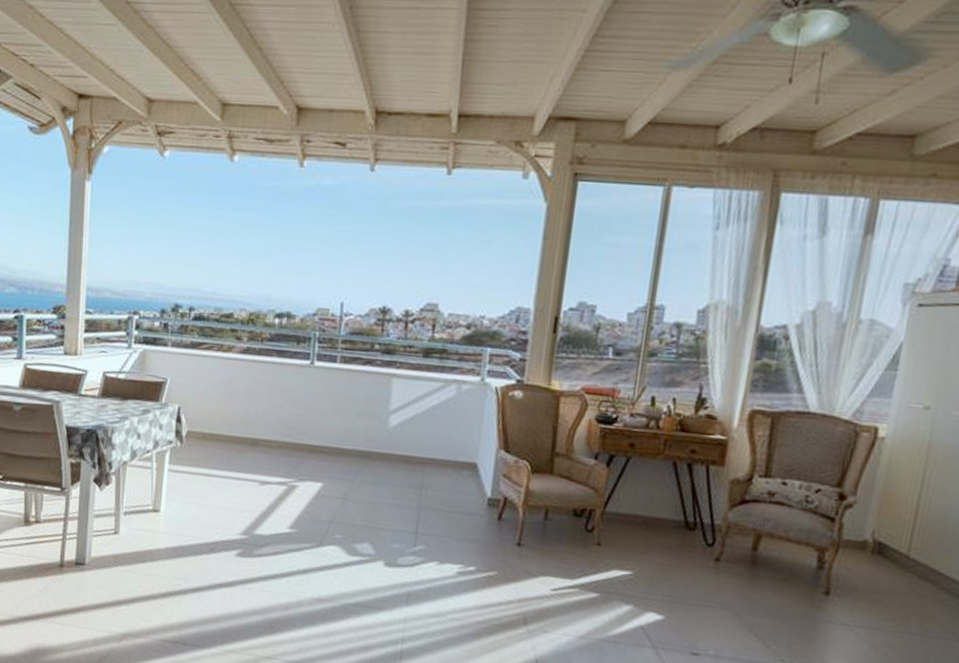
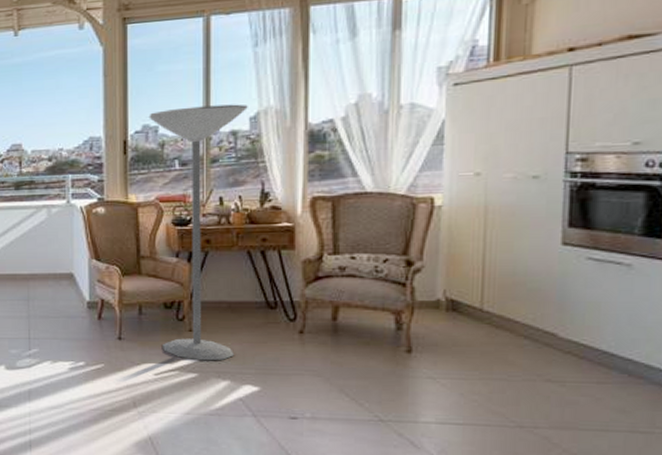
floor lamp: none [565,288,698,582] -> present [149,104,248,361]

